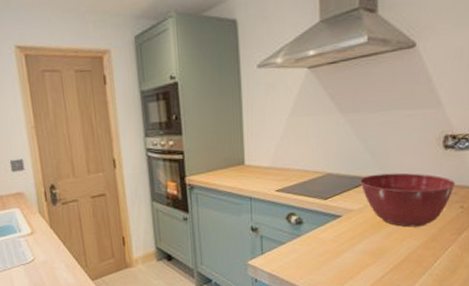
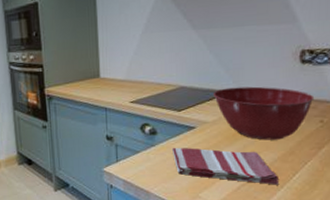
dish towel: none [317,237,421,272] -> present [171,147,278,185]

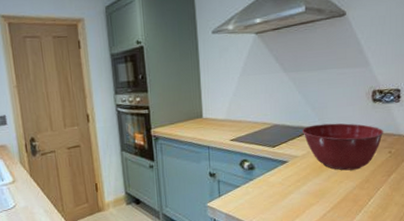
dish towel: present [171,147,278,185] -> none [267,180,357,210]

